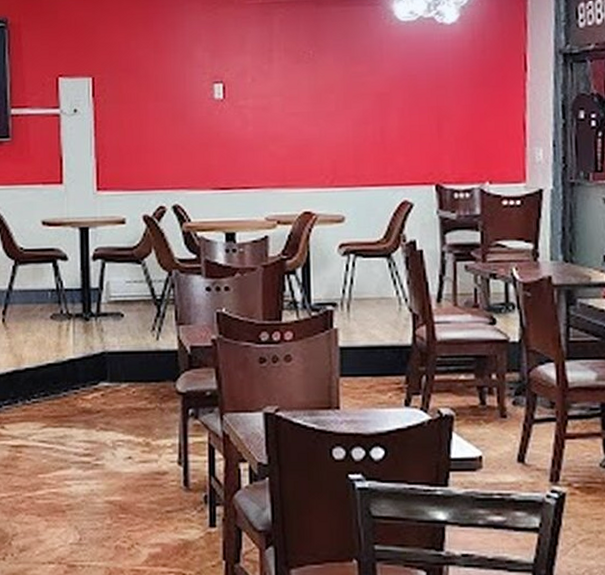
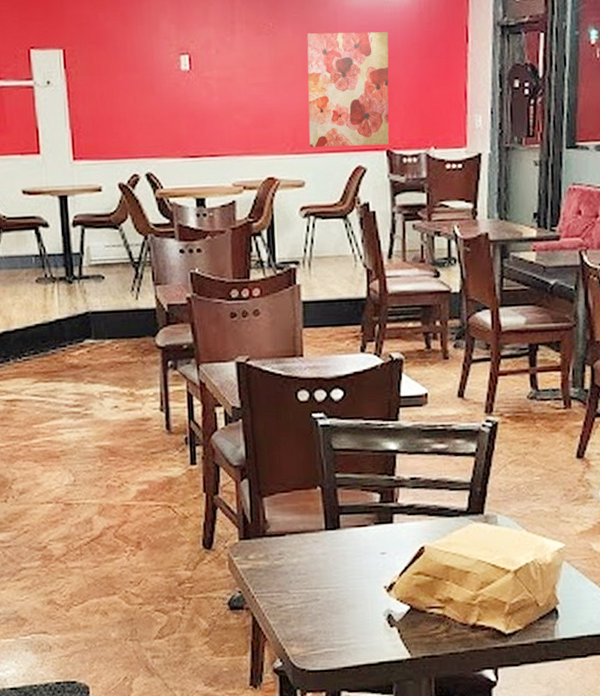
wall art: none [349,60,439,181] -> present [306,31,389,147]

